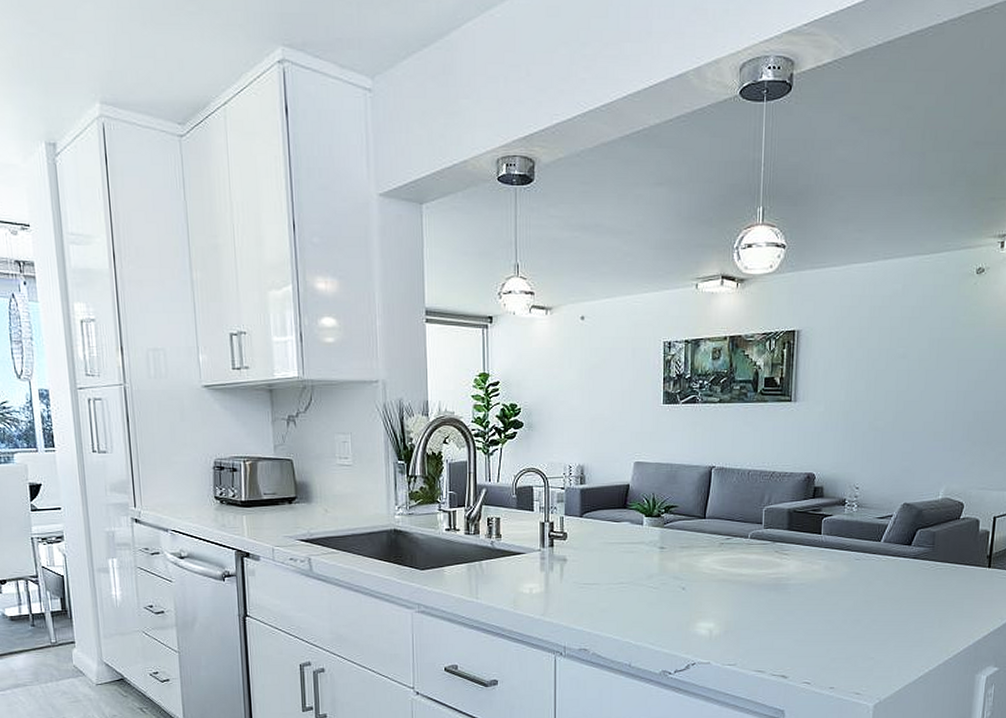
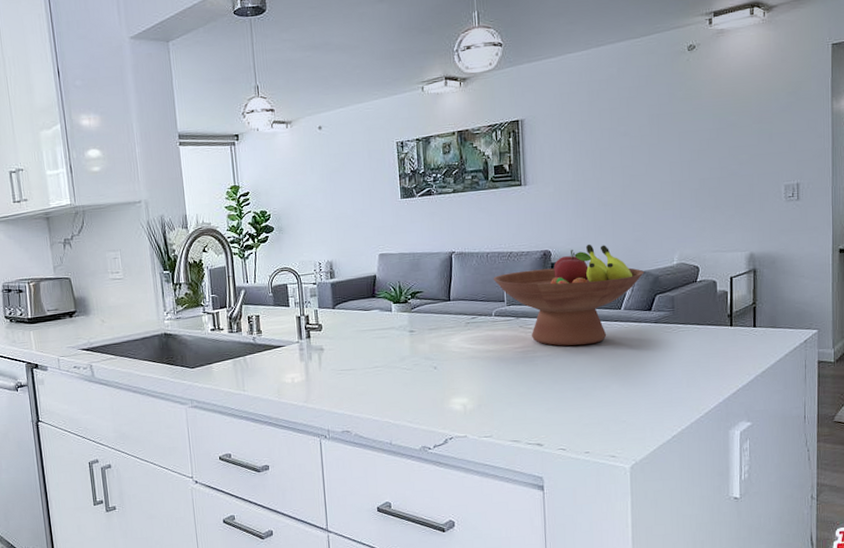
fruit bowl: none [752,470,908,576] -> present [493,244,644,346]

